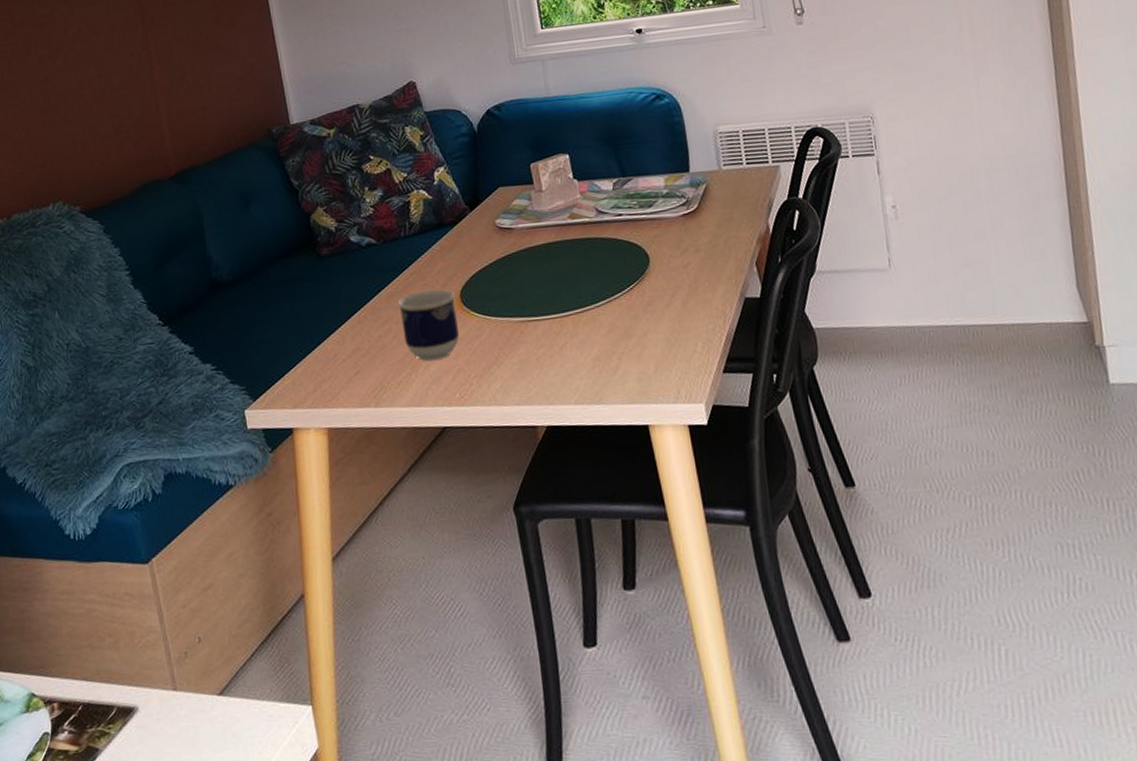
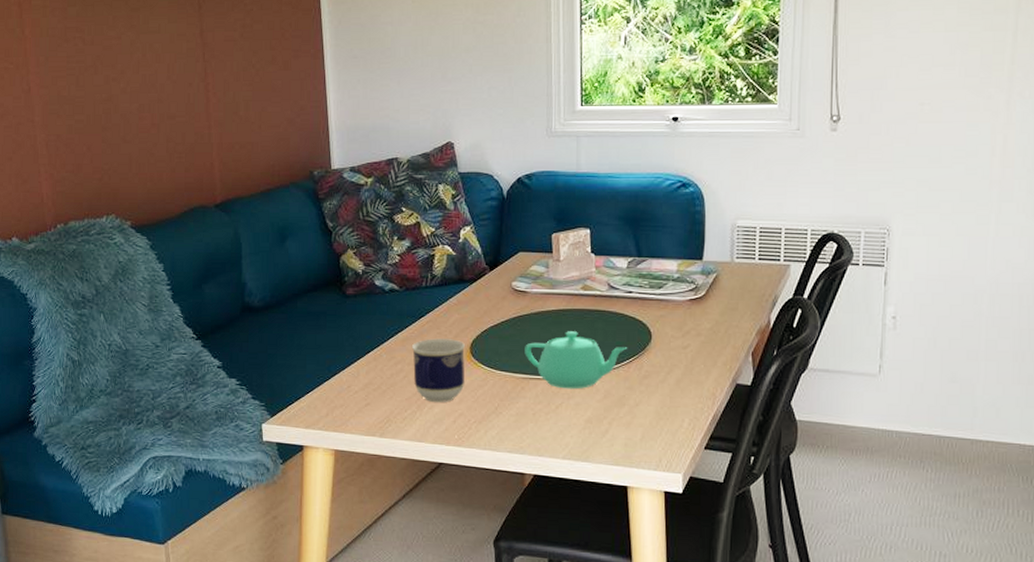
teapot: none [518,264,627,328] -> present [525,331,628,390]

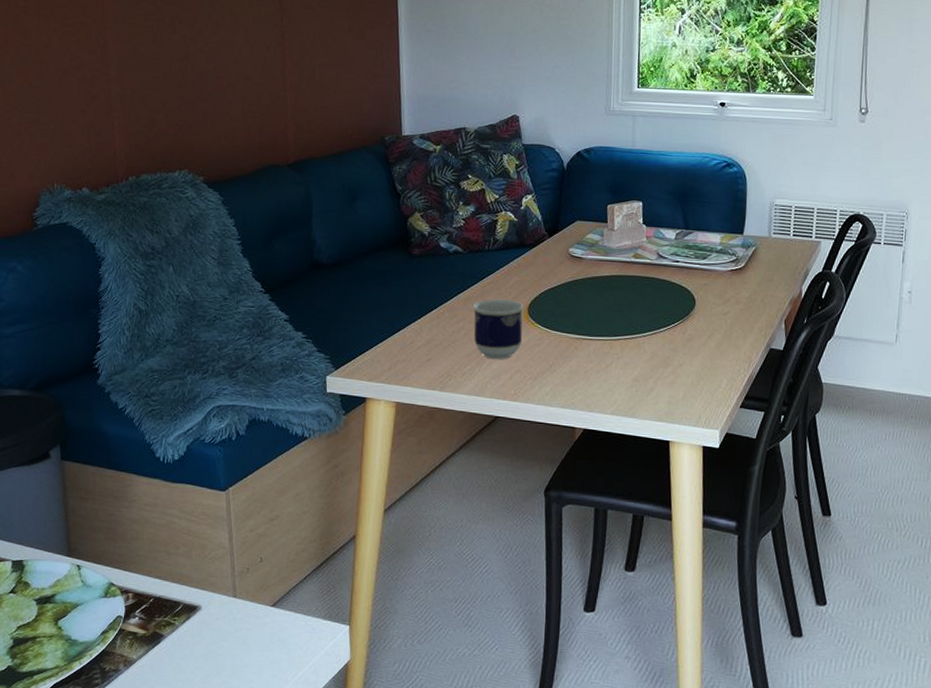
teapot: present [525,331,628,390] -> none [579,296,674,350]

